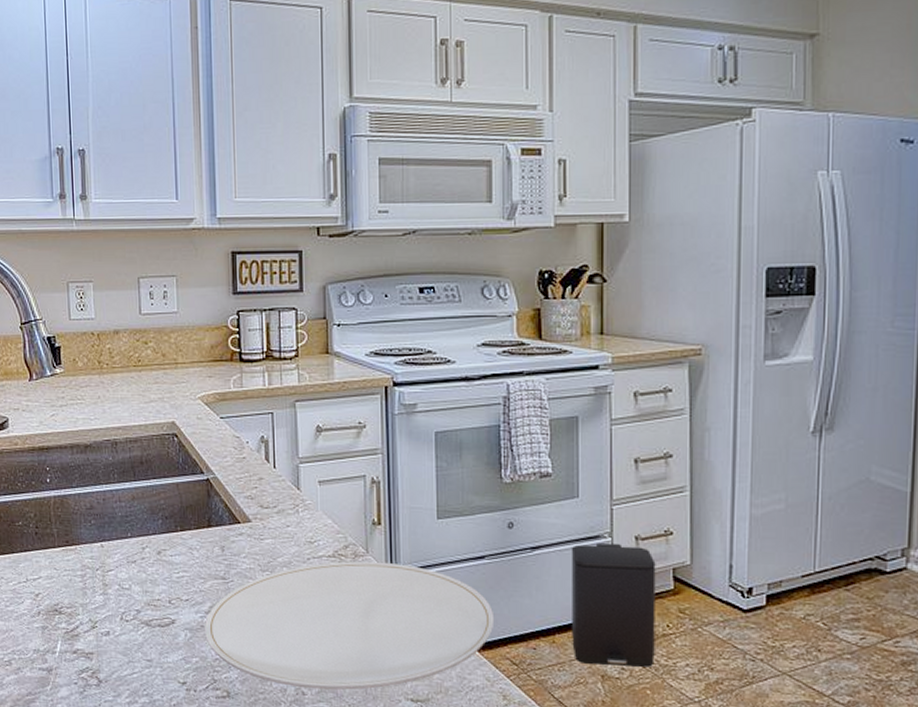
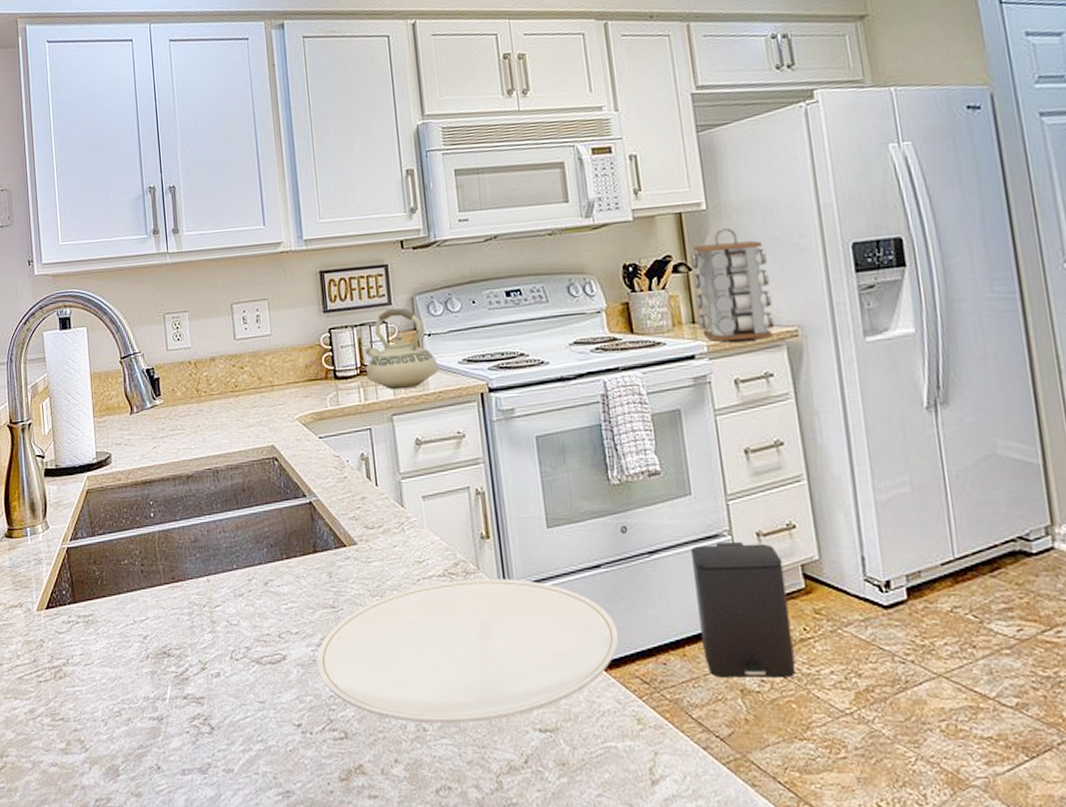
teakettle: none [272,295,345,377] -> present [364,308,439,390]
spice rack: none [606,241,681,355] -> present [690,227,775,342]

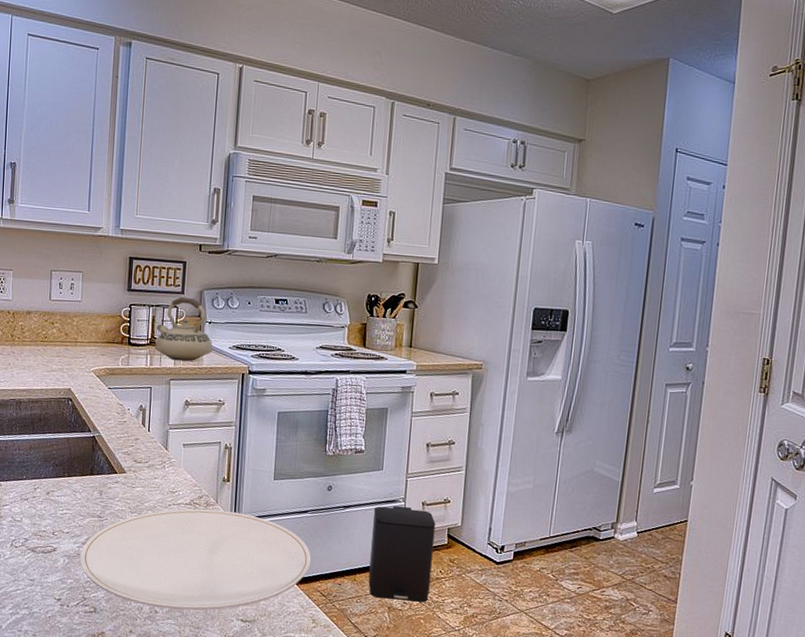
spice rack: present [690,227,775,342] -> none [413,279,473,367]

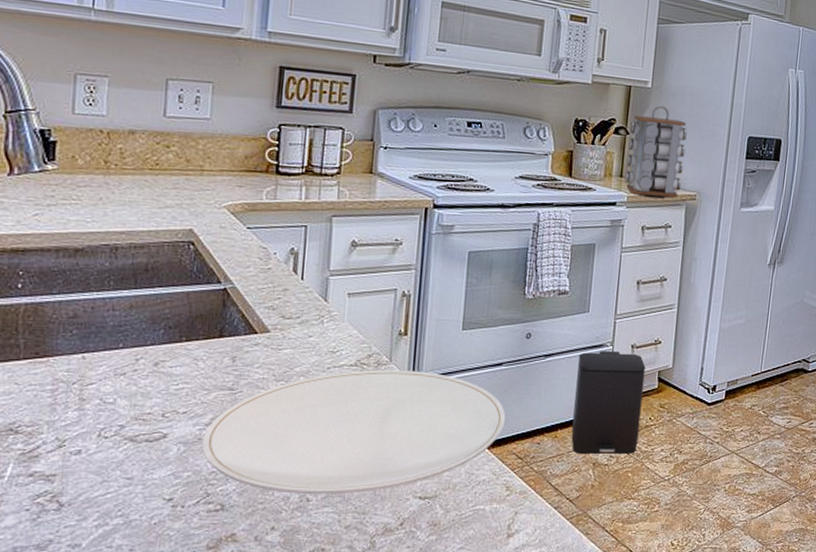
teakettle: present [155,296,213,362] -> none [312,116,389,194]
spice rack: none [413,279,473,367] -> present [624,105,687,198]

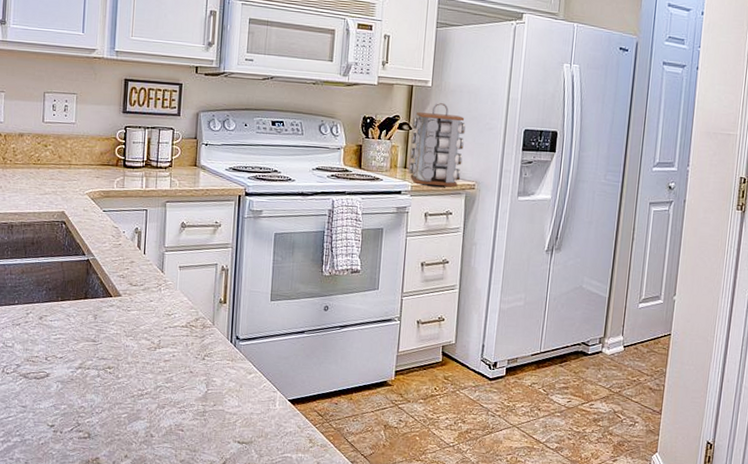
plate: present [202,369,506,495] -> none [74,331,308,434]
pedal bin: present [571,351,646,454] -> none [364,325,431,420]

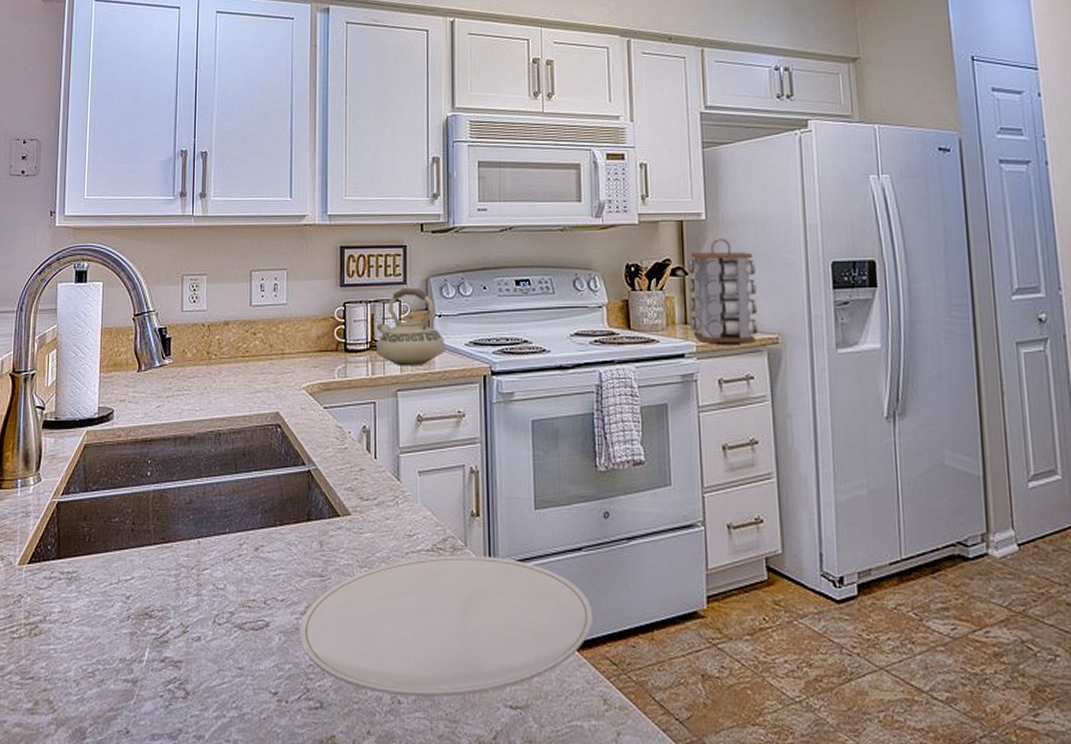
plate: none [74,331,308,434] -> present [300,554,593,698]
teakettle: none [150,118,209,184] -> present [376,287,446,366]

